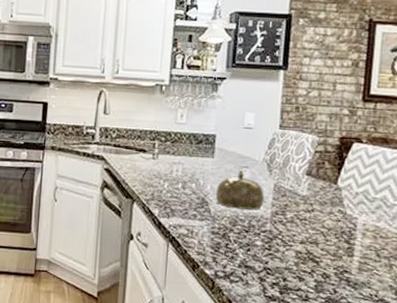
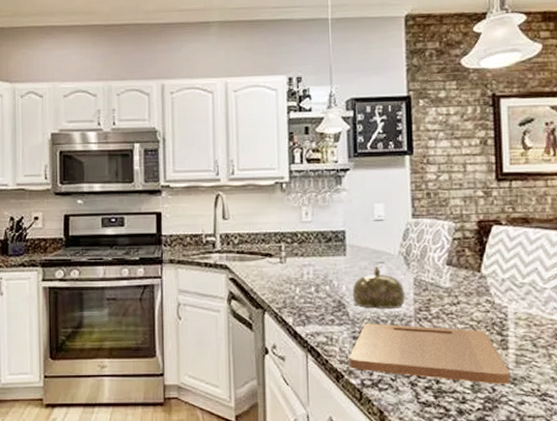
cutting board: none [205,221,352,288] -> present [349,323,511,384]

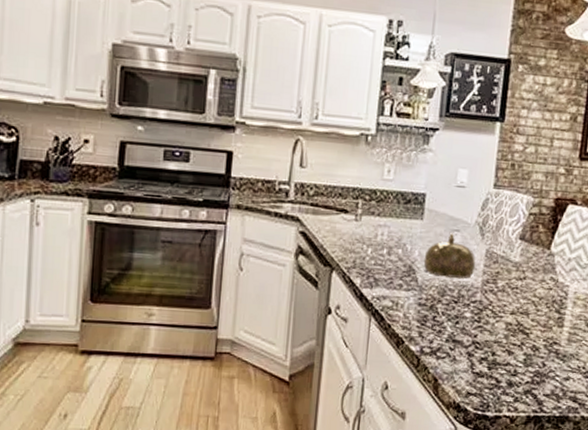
cutting board: present [349,323,511,384] -> none [411,291,562,360]

